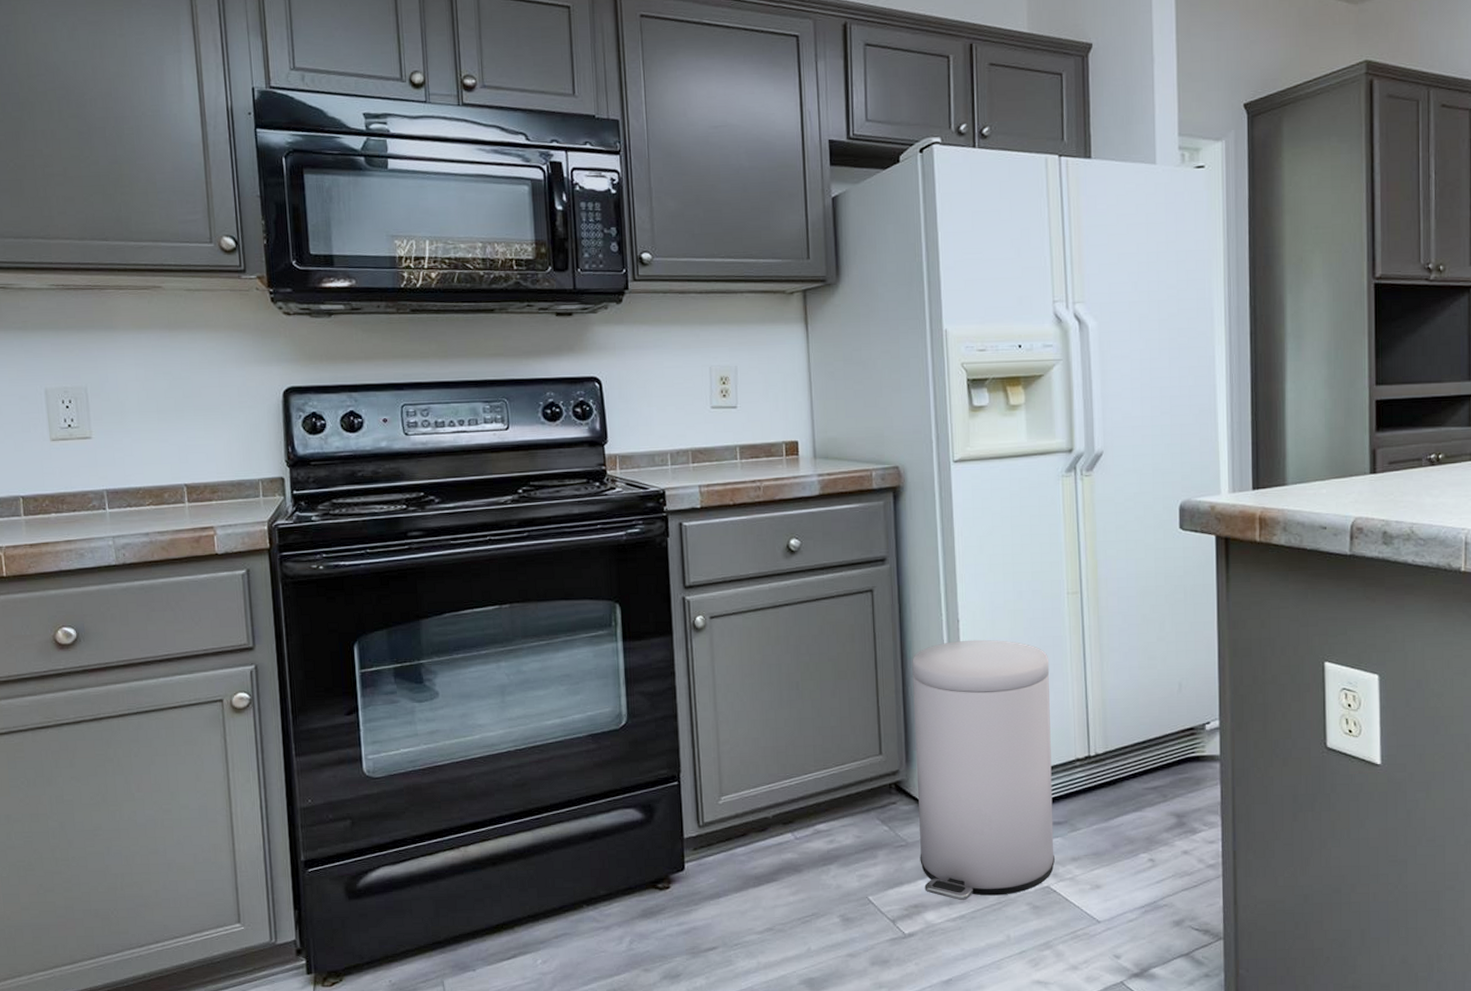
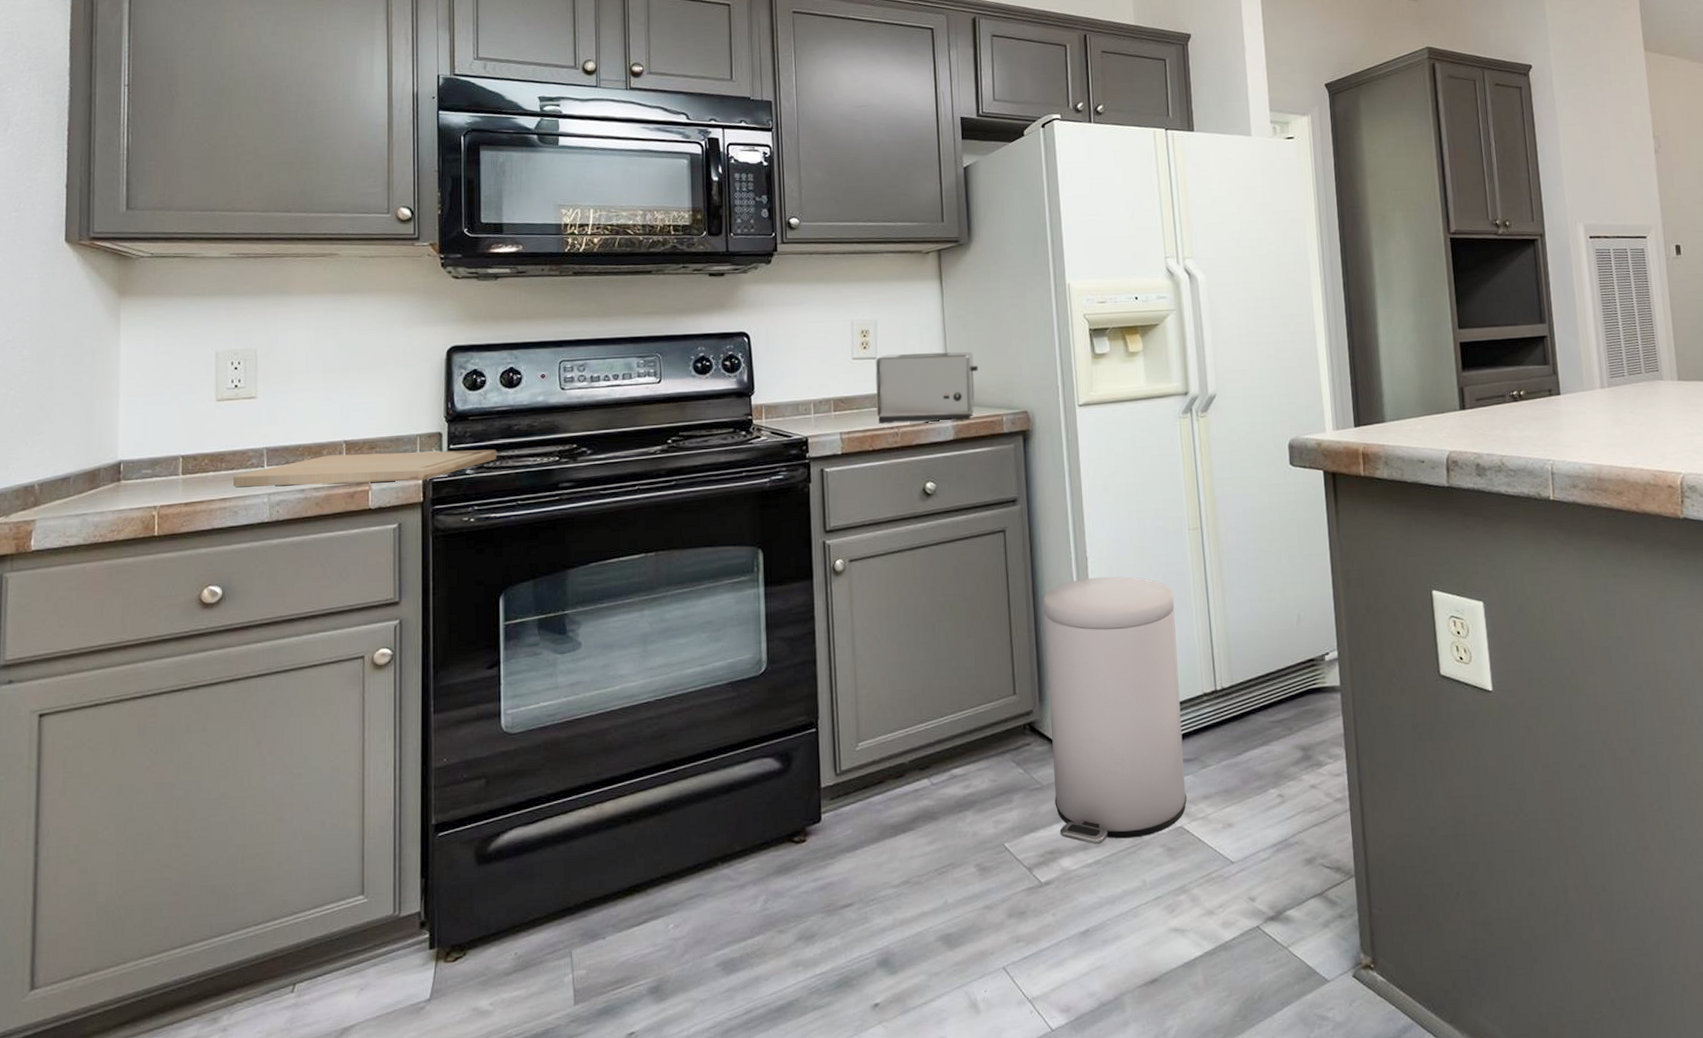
cutting board: none [75,496,343,529] -> present [232,449,497,487]
toaster: none [735,401,847,477] -> present [875,351,979,424]

